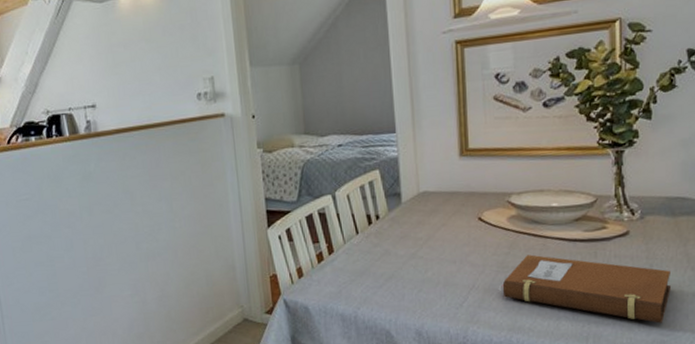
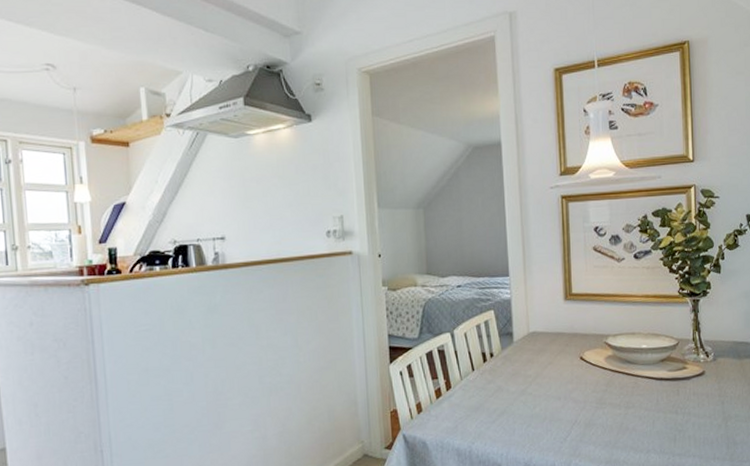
notebook: present [501,254,672,324] -> none [599,392,739,455]

